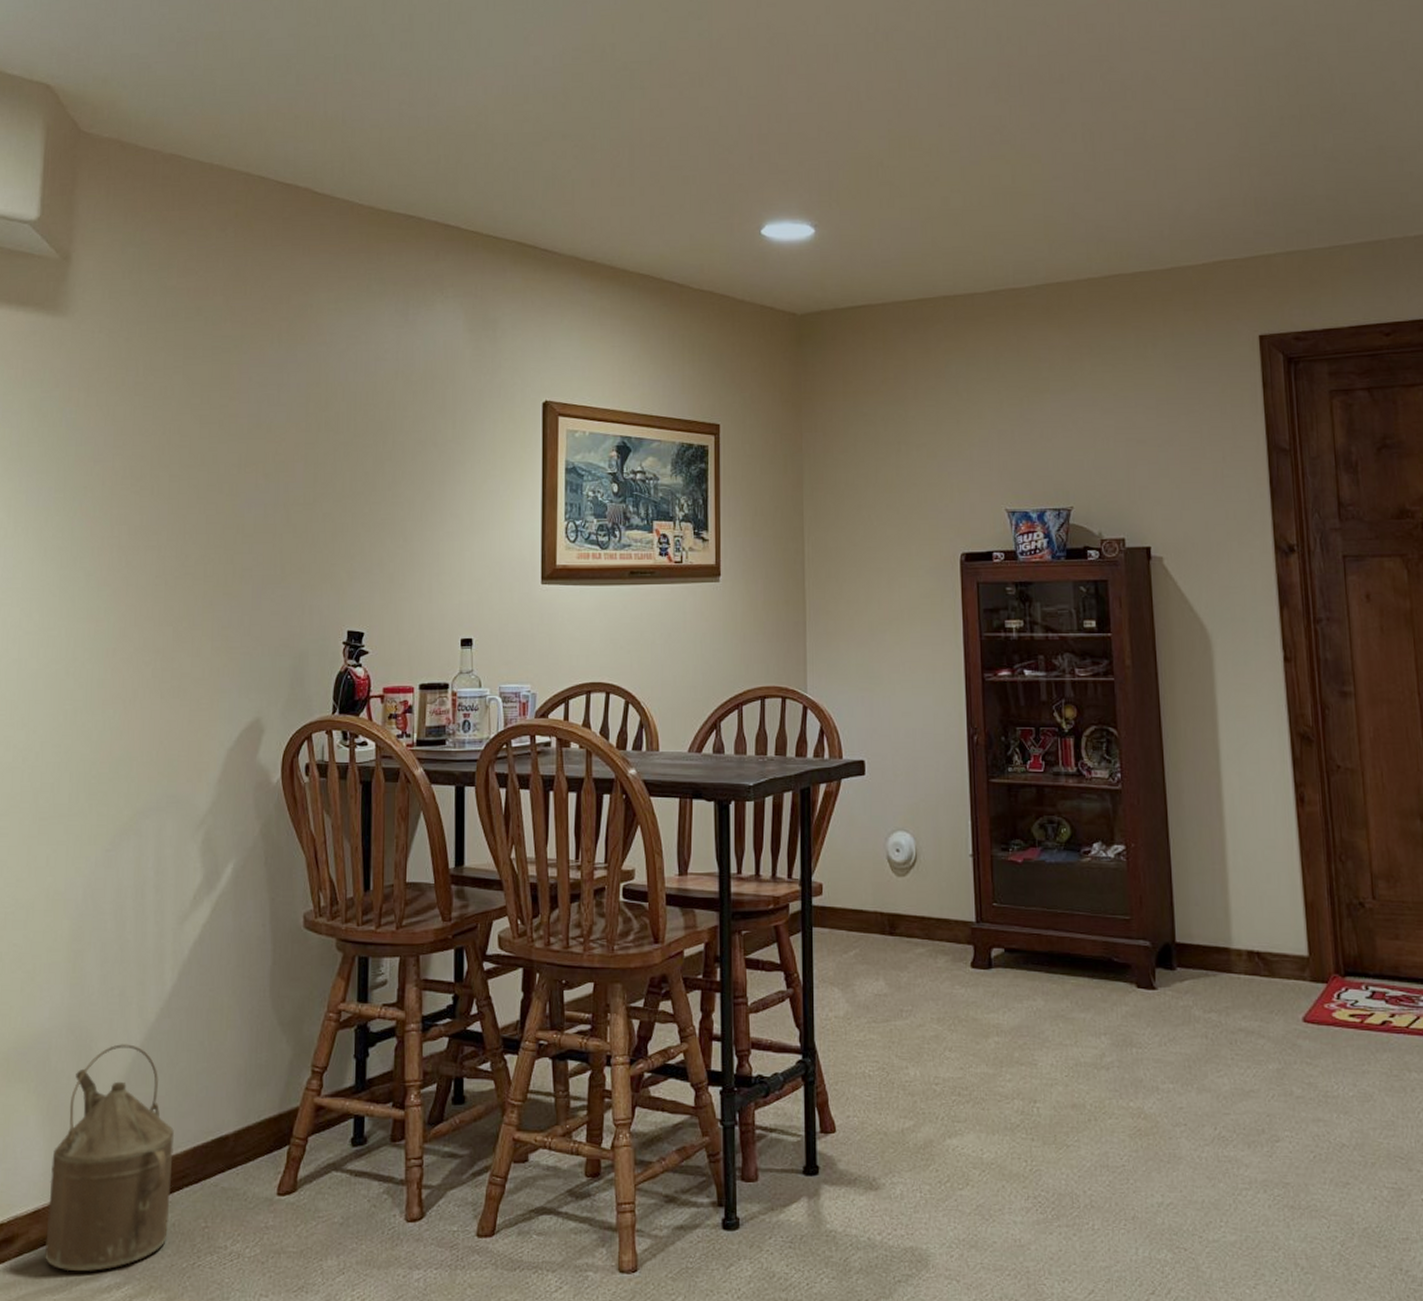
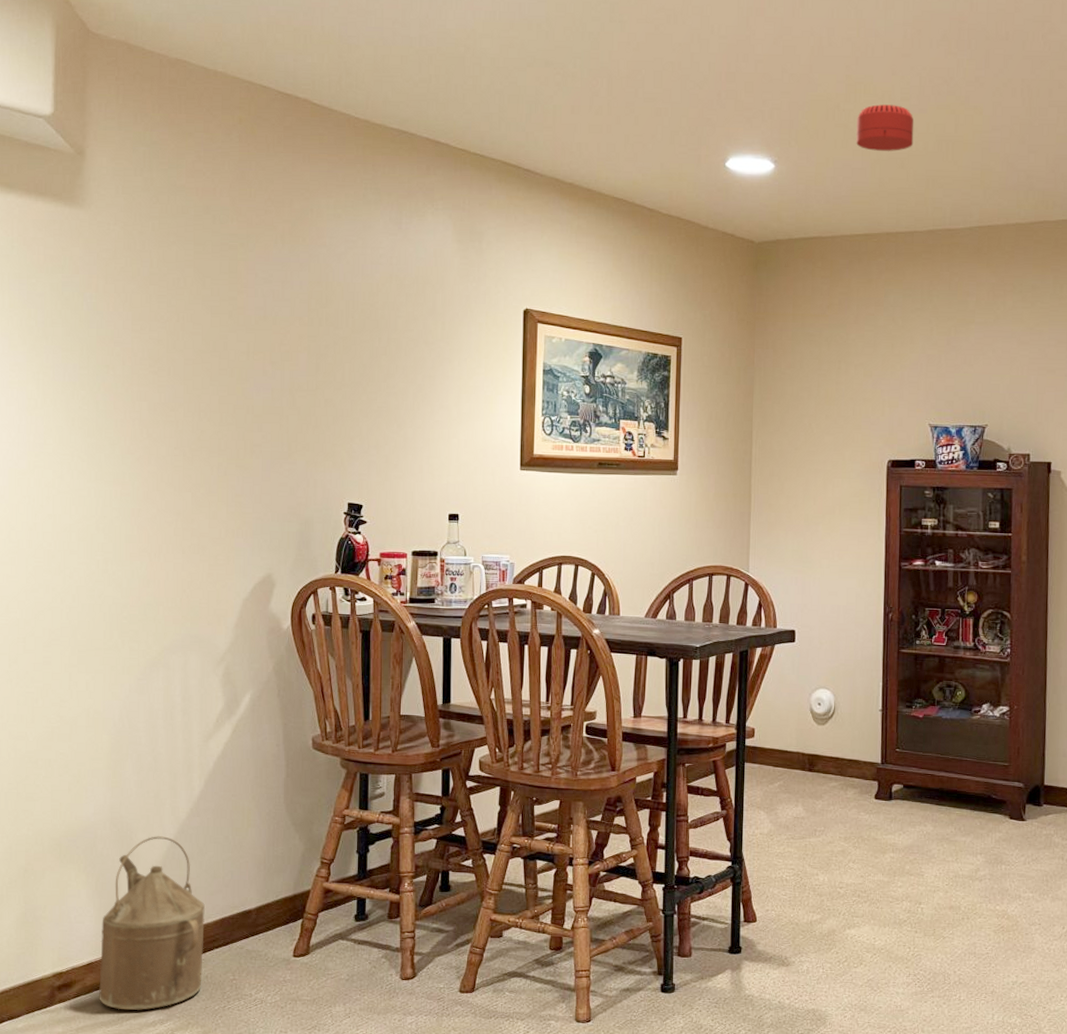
smoke detector: none [903,158,967,208] -> present [856,104,914,151]

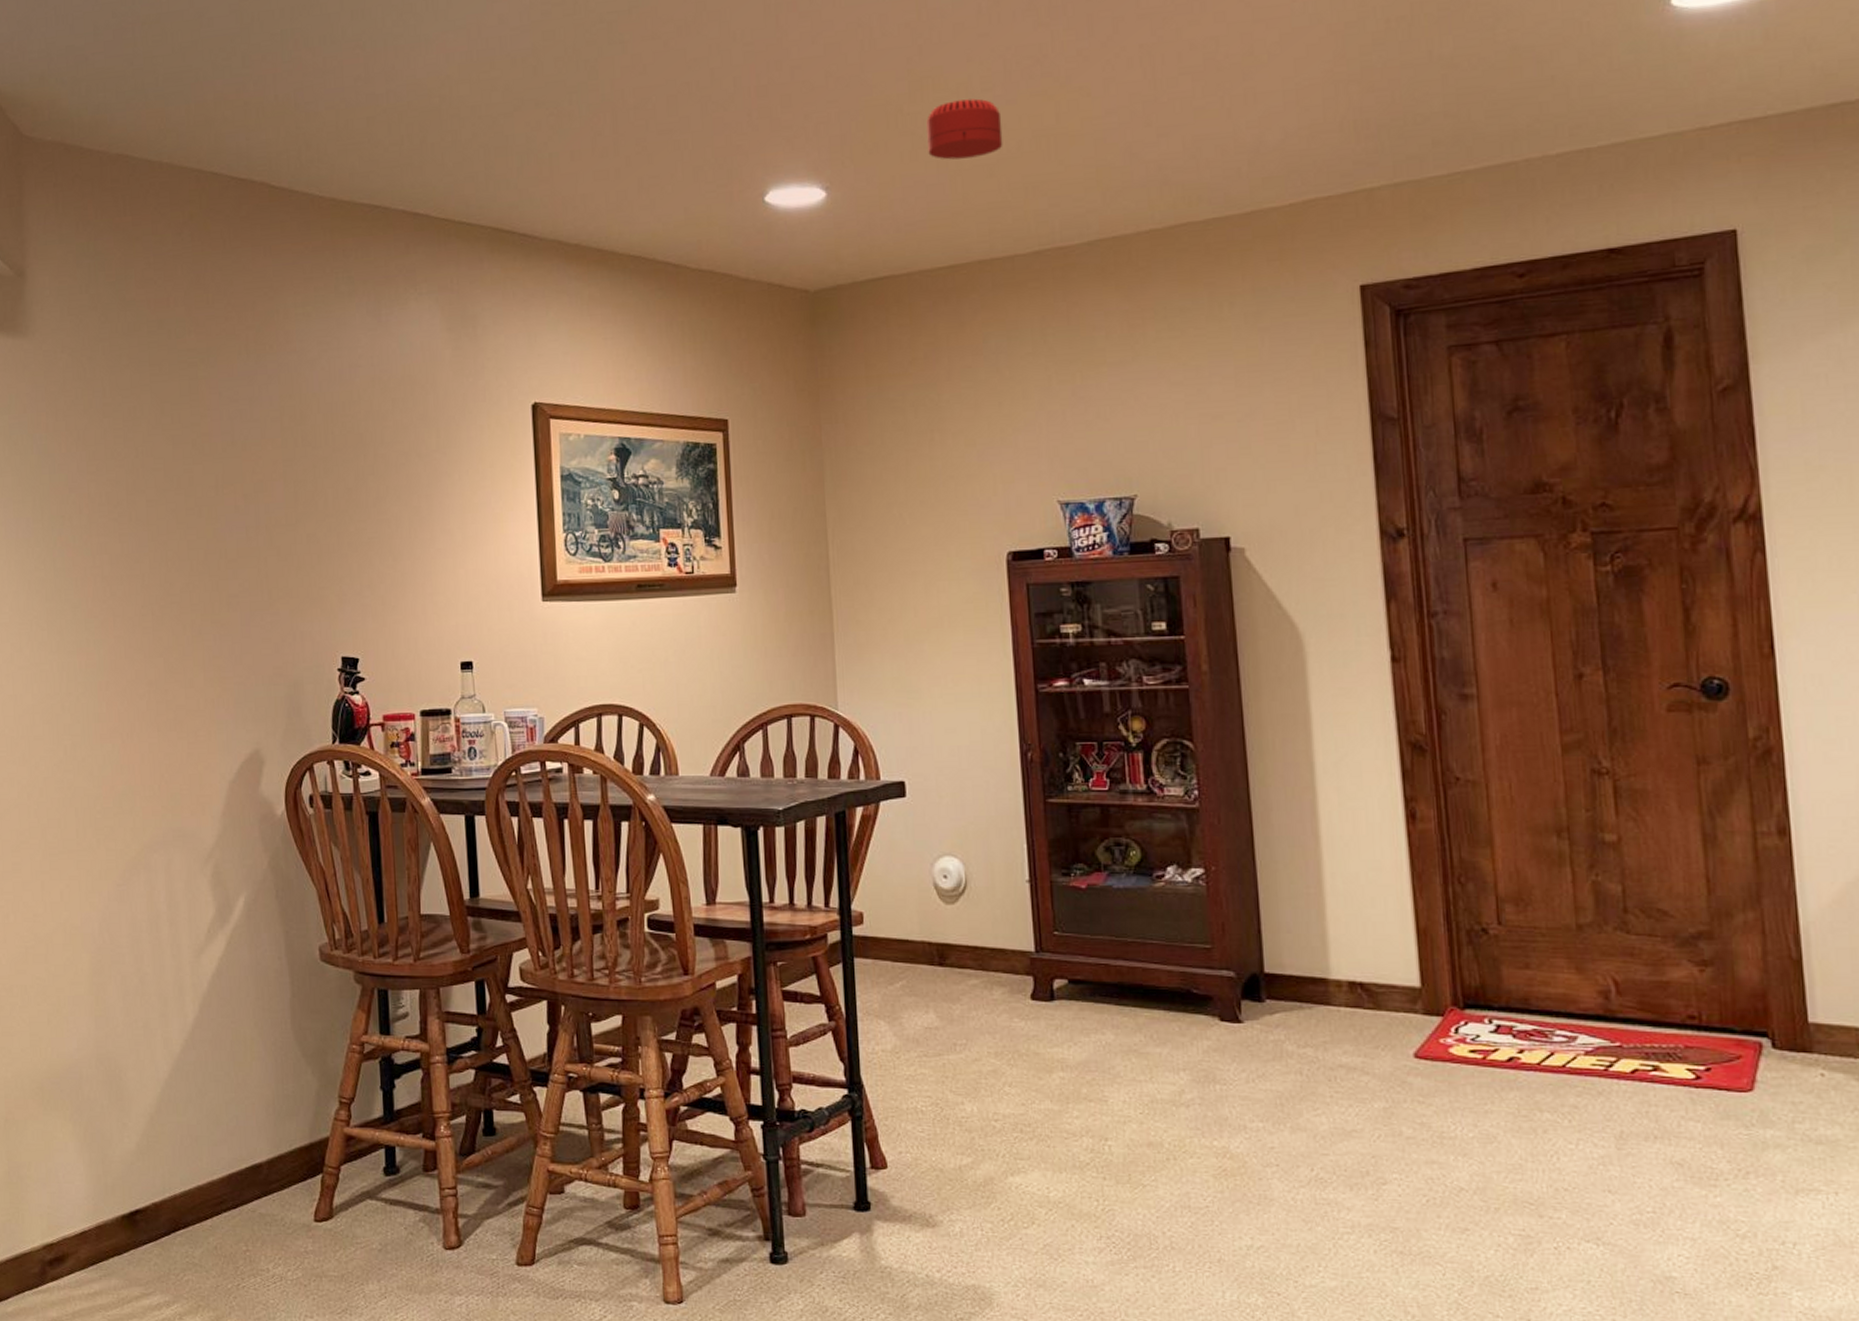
watering can: present [99,836,205,1010] -> none [93,1074,211,1290]

